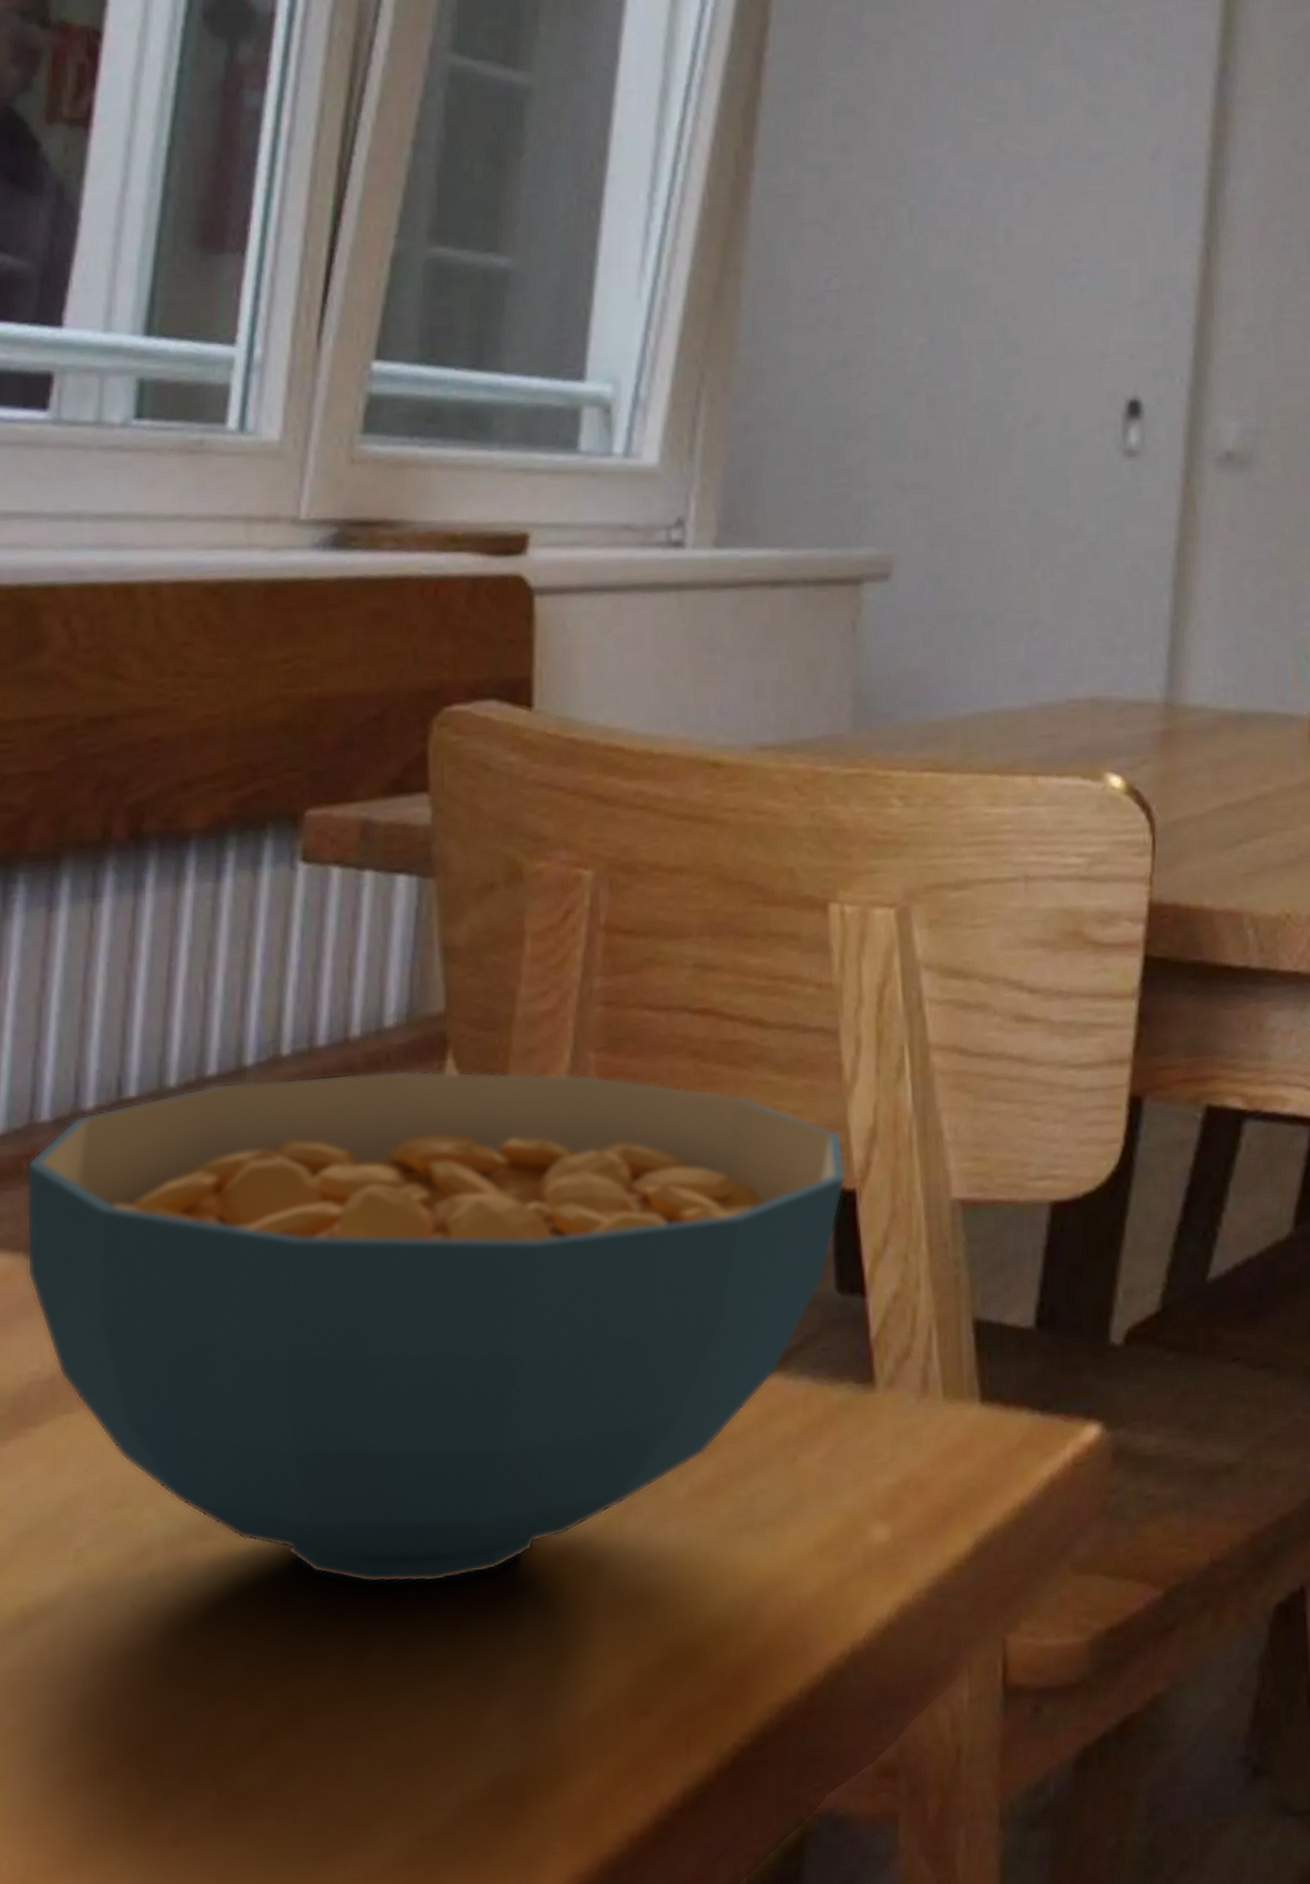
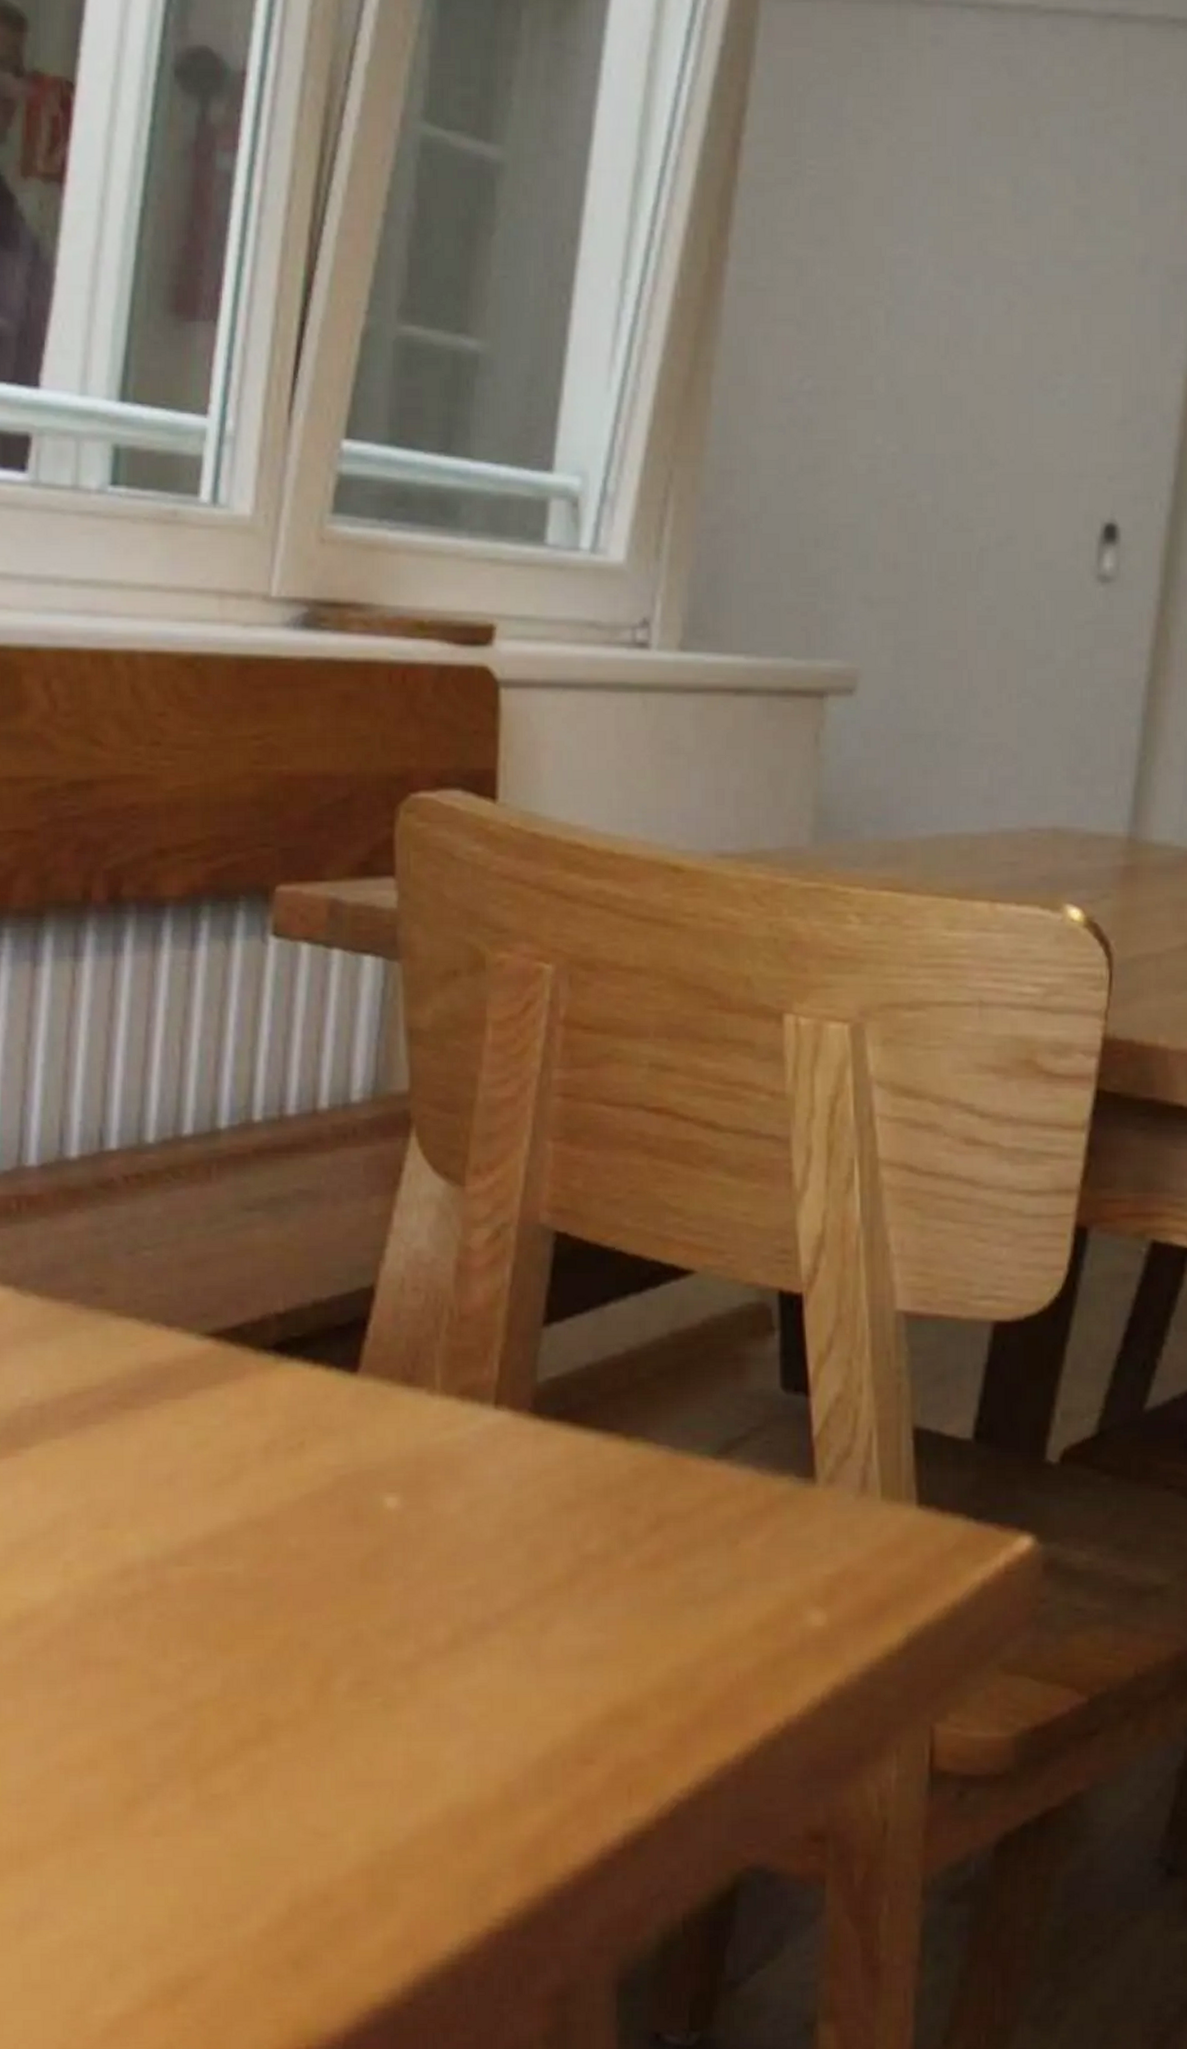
cereal bowl: present [25,1070,847,1584] -> none [15,1143,794,1624]

